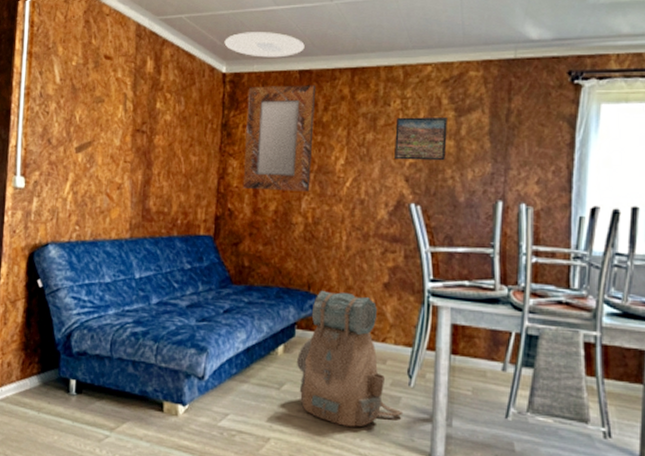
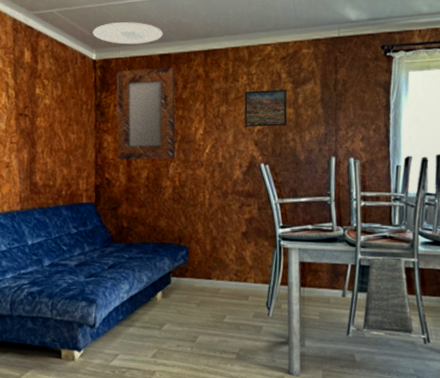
backpack: present [296,291,404,427] -> none [173,242,265,355]

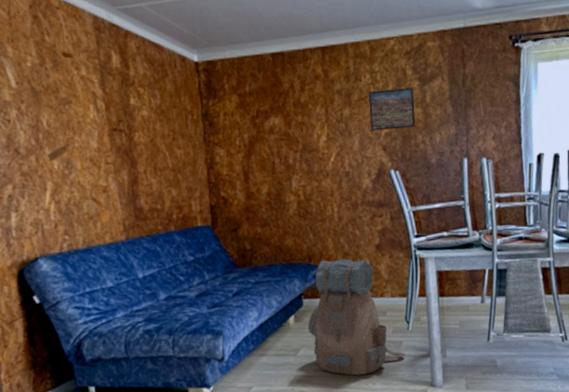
ceiling light: present [92,22,163,45] -> none [191,16,273,43]
home mirror: present [116,67,176,160] -> none [224,67,298,175]
backpack: none [173,242,265,355] -> present [307,258,406,376]

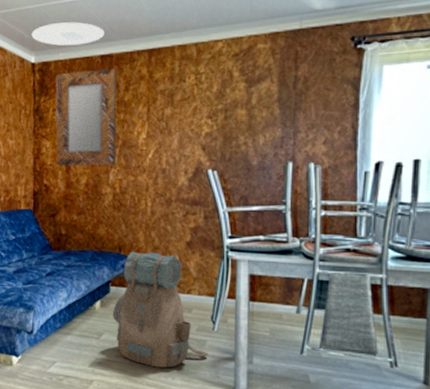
ceiling light: none [191,16,273,43] -> present [31,22,105,46]
home mirror: none [224,67,298,175] -> present [55,68,117,166]
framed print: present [368,87,416,131] -> none [191,89,239,131]

